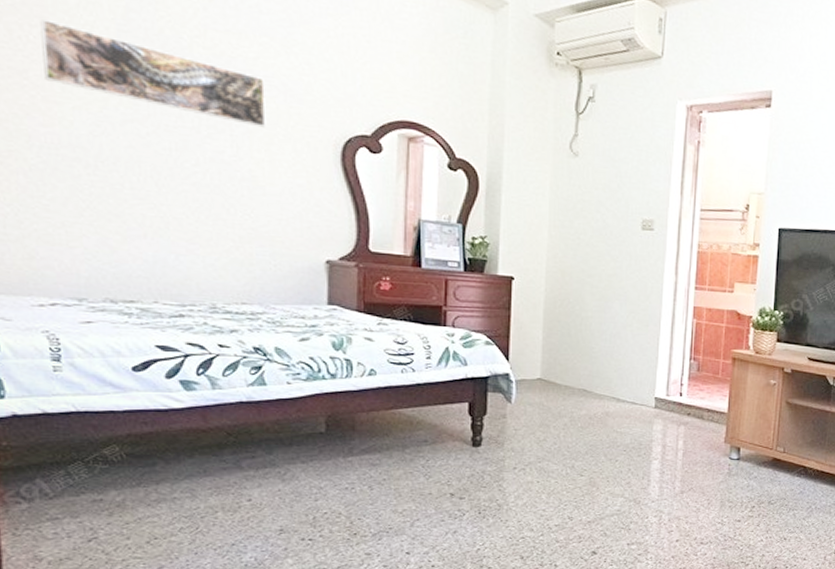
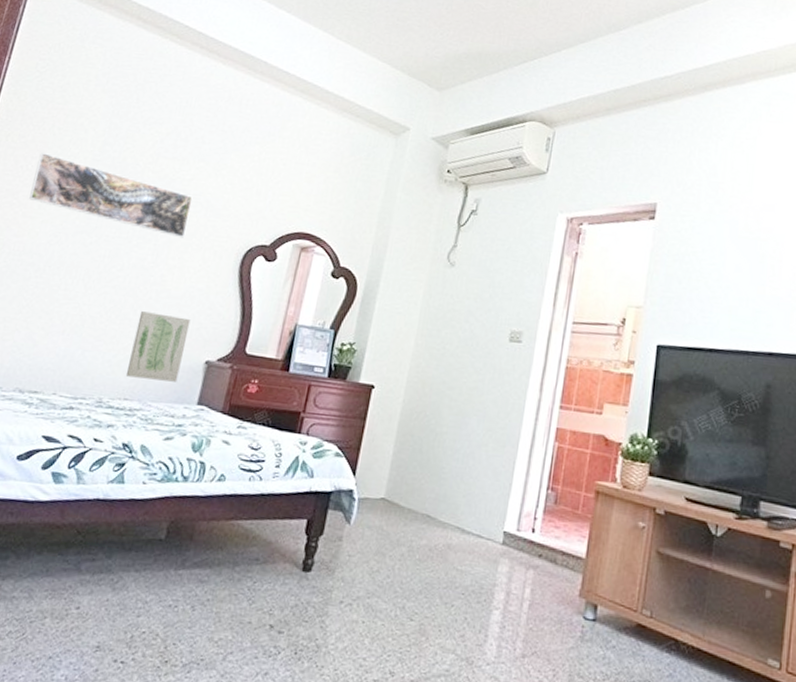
wall art: none [234,211,299,284] -> present [125,311,191,382]

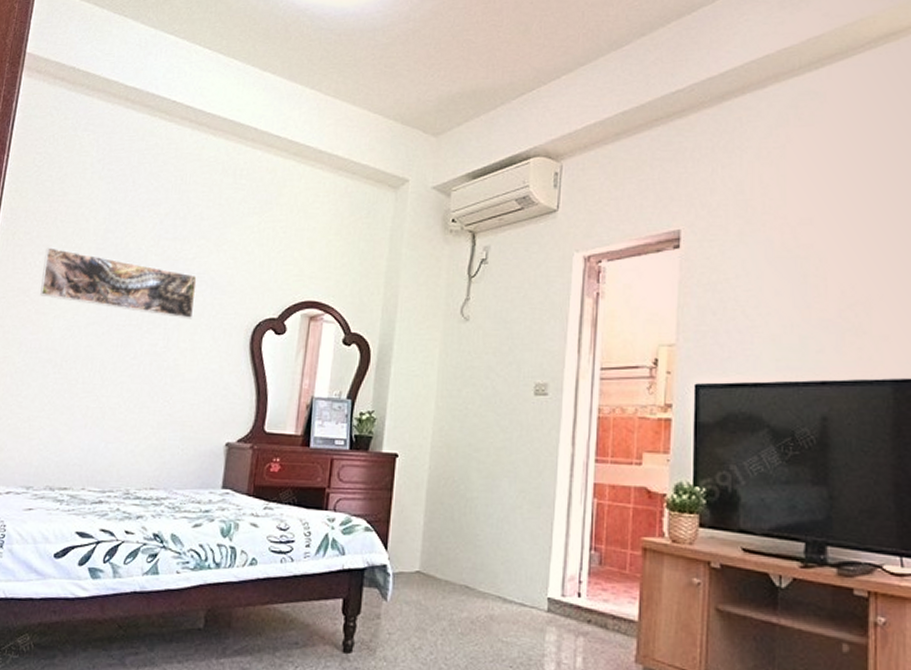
wall art: present [125,311,191,382] -> none [149,398,207,467]

